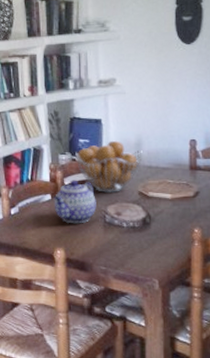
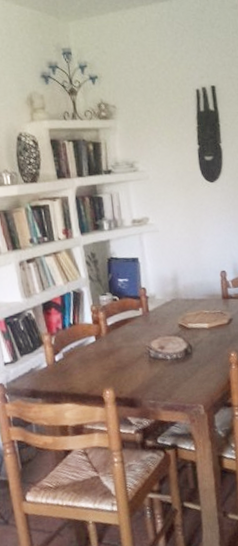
teapot: present [54,180,96,224] -> none [98,319,141,363]
fruit basket: present [75,140,143,194] -> none [116,277,180,329]

